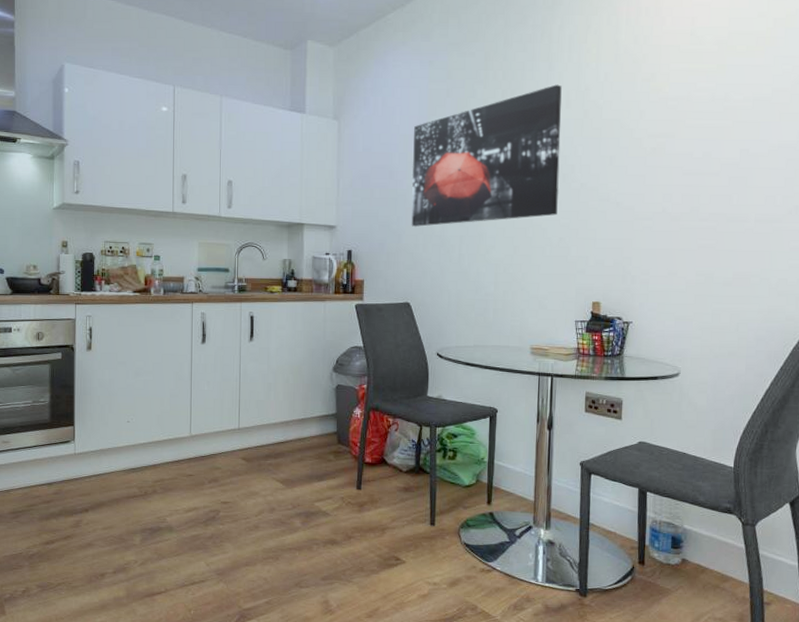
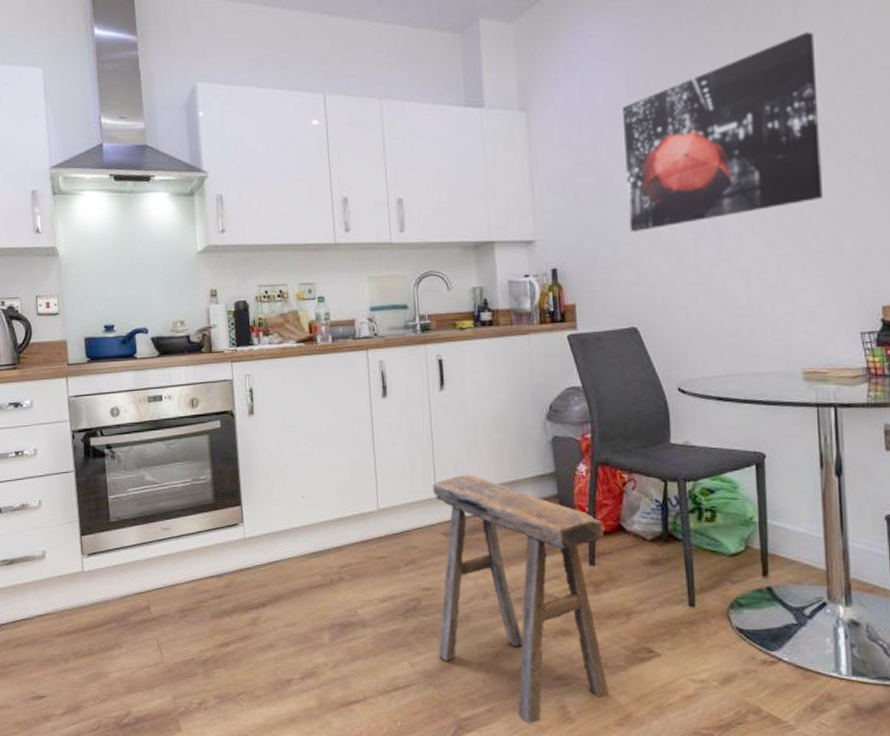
stool: none [231,411,370,614] -> present [432,474,609,723]

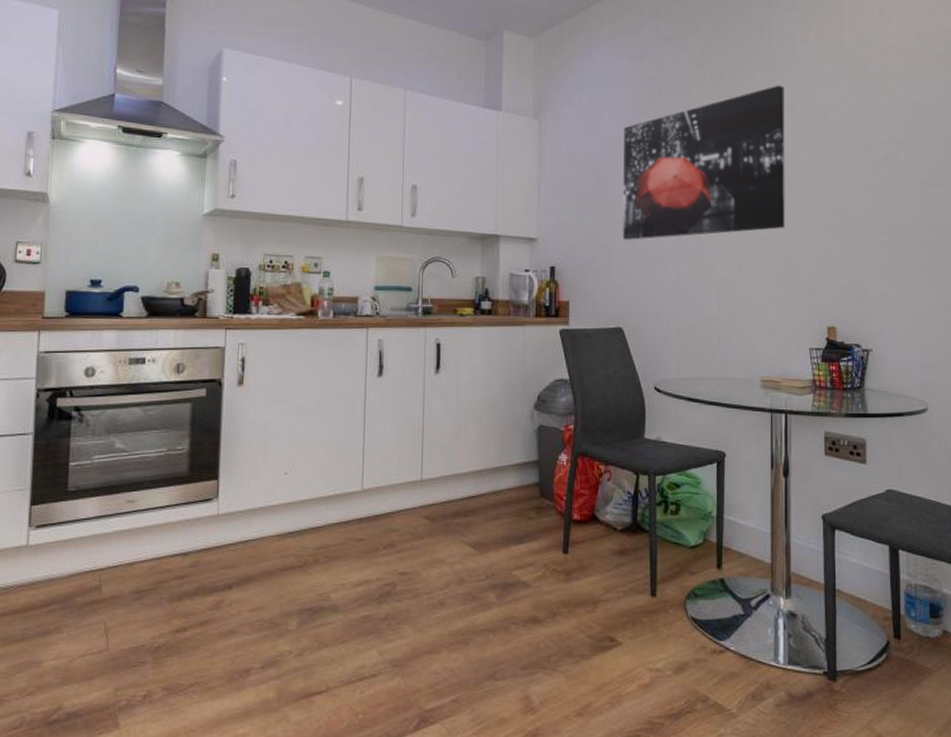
stool: present [432,474,609,723] -> none [409,458,578,714]

